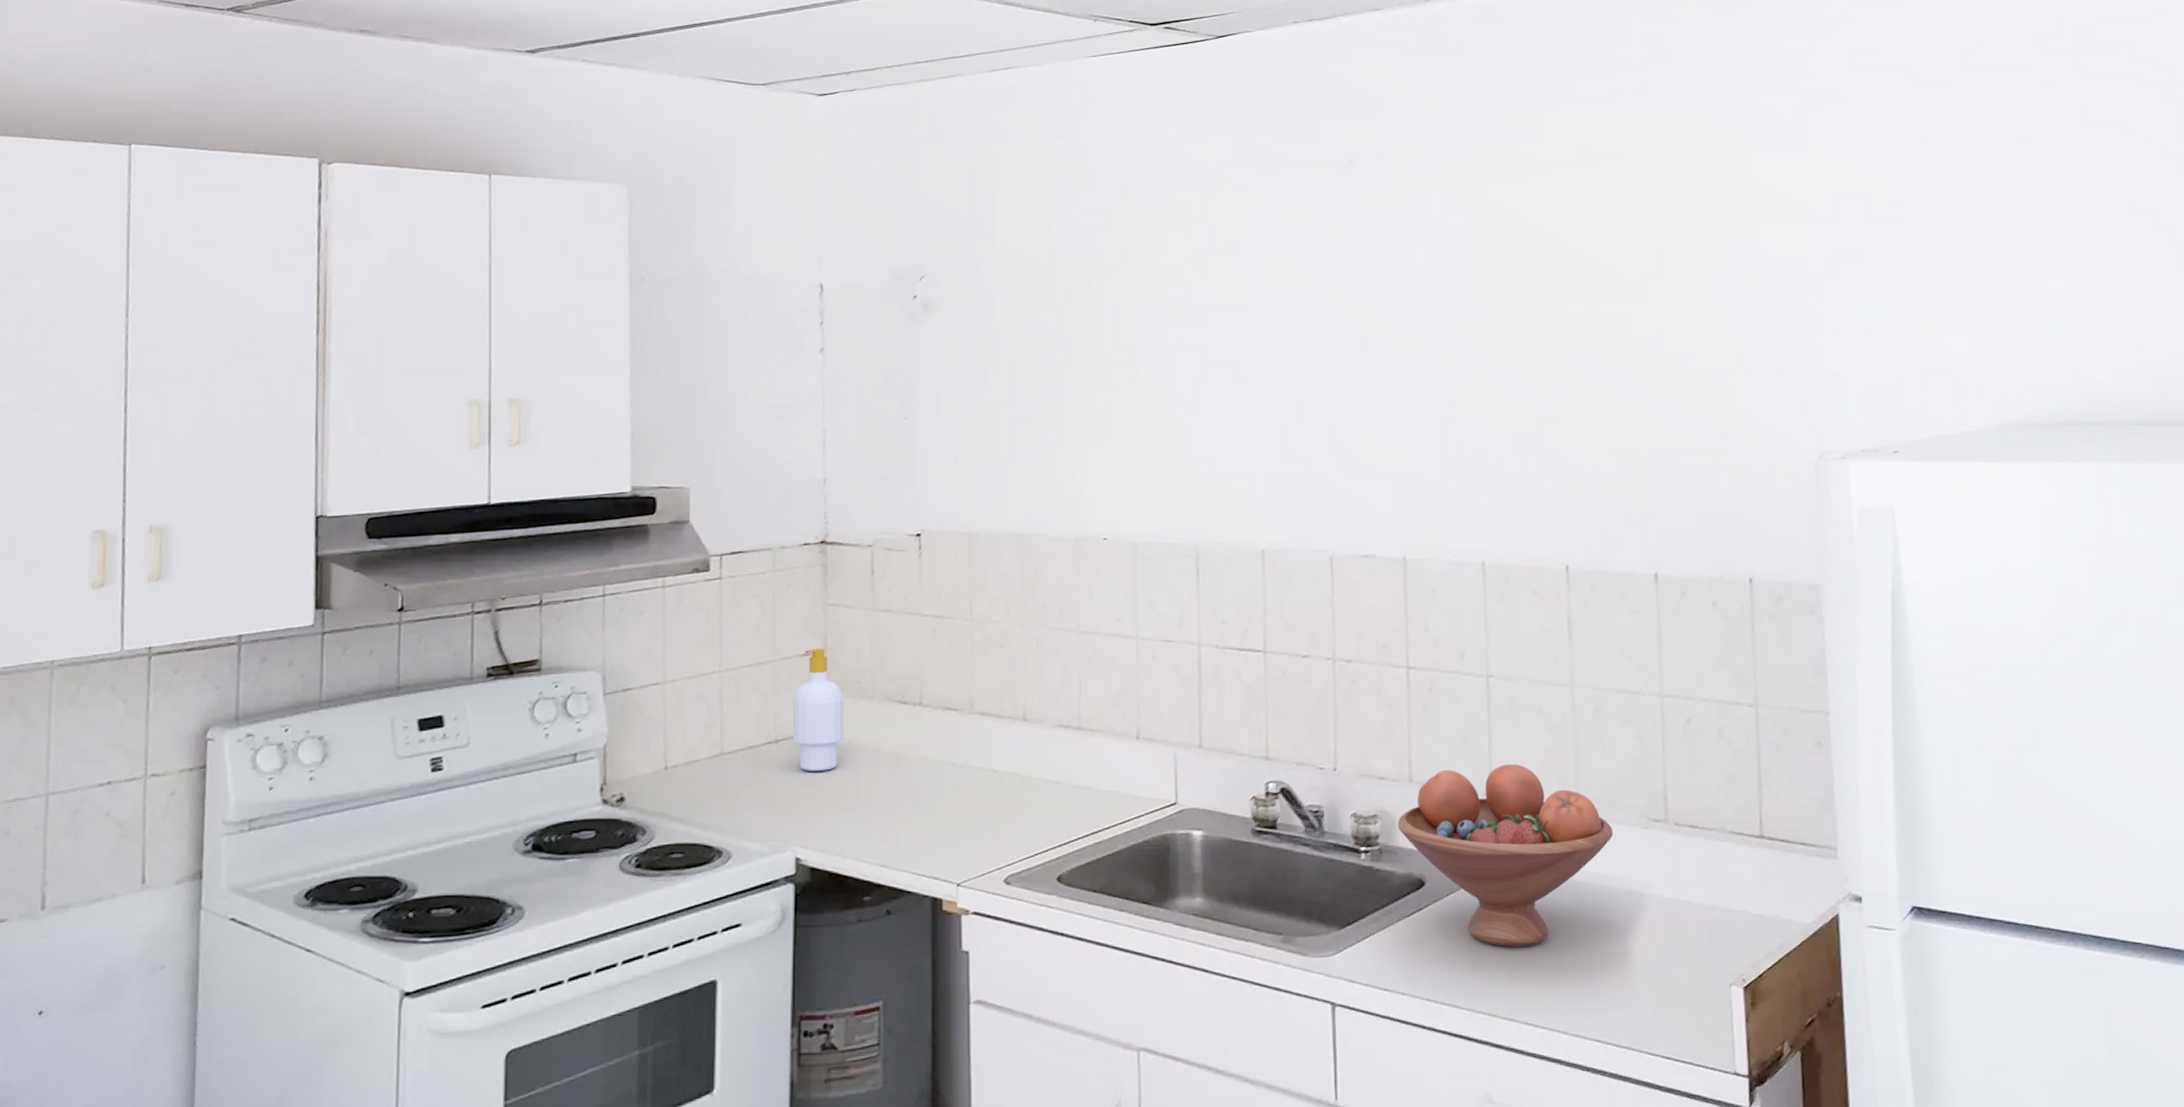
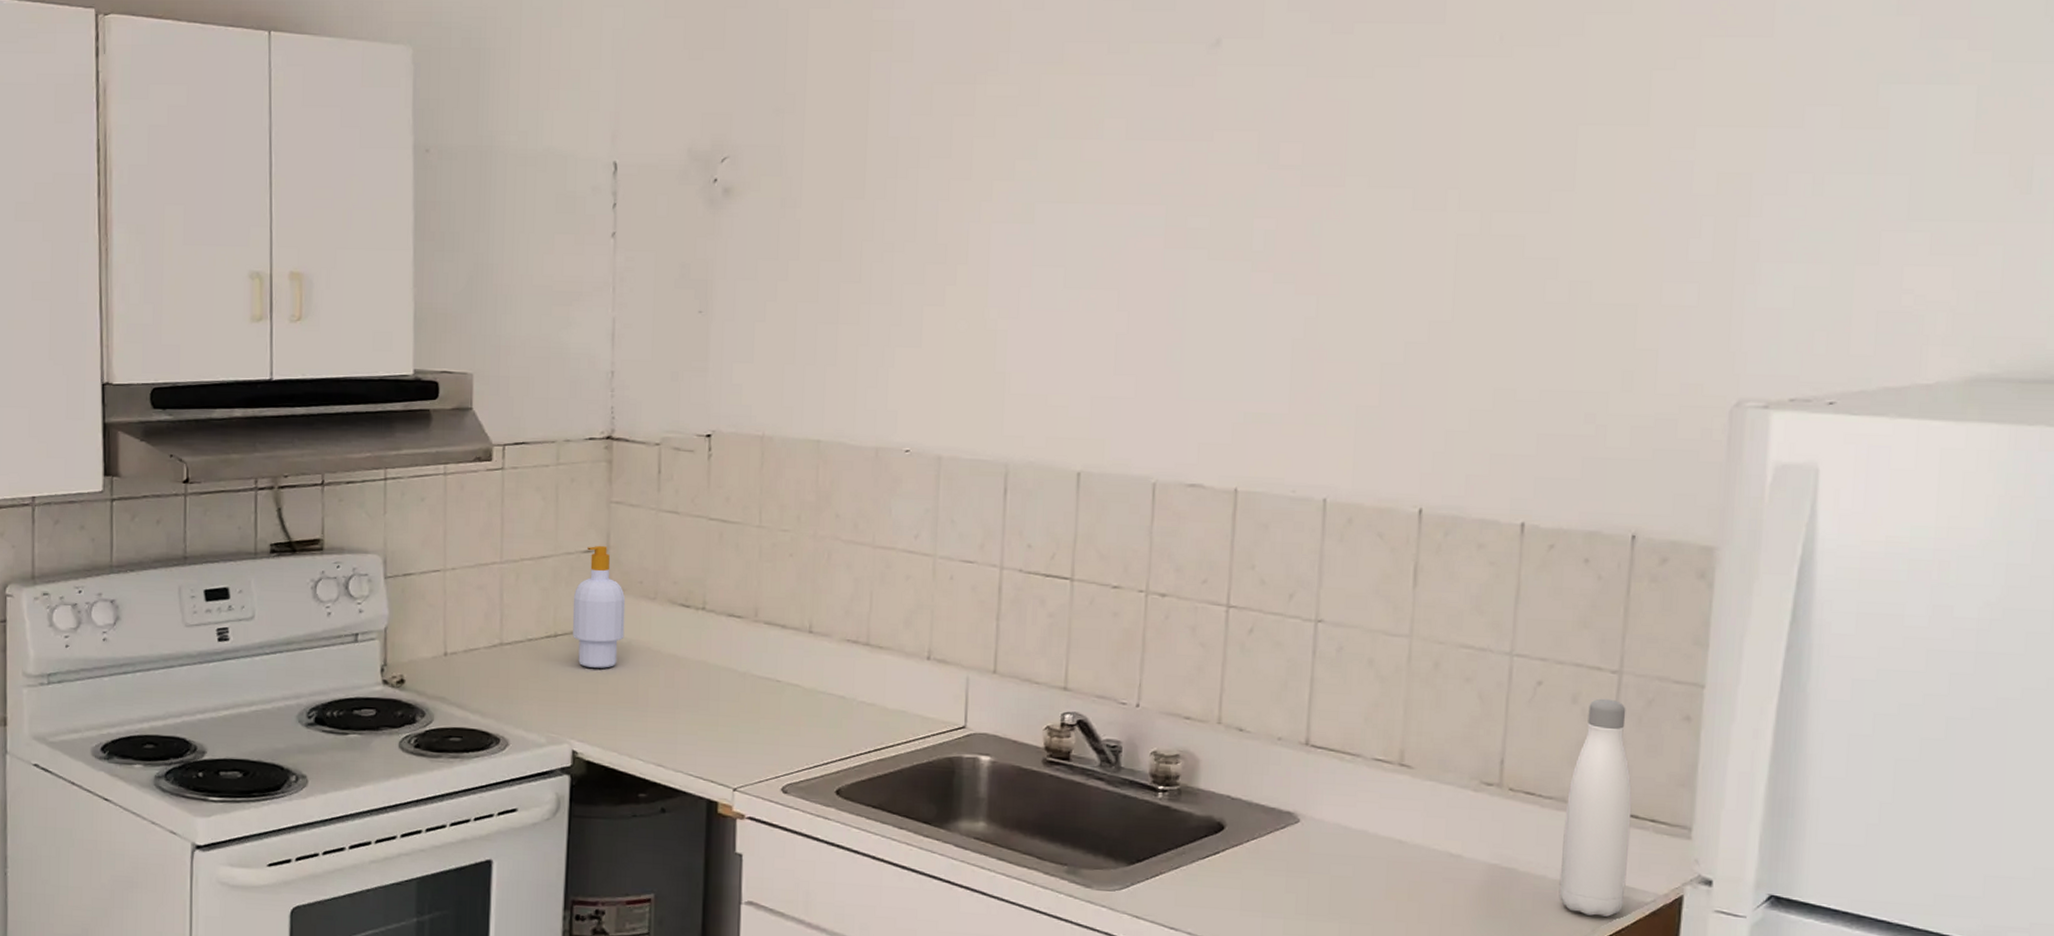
fruit bowl: present [1397,764,1614,947] -> none [1200,714,1439,899]
water bottle: none [1726,731,1789,941] -> present [1558,698,1632,917]

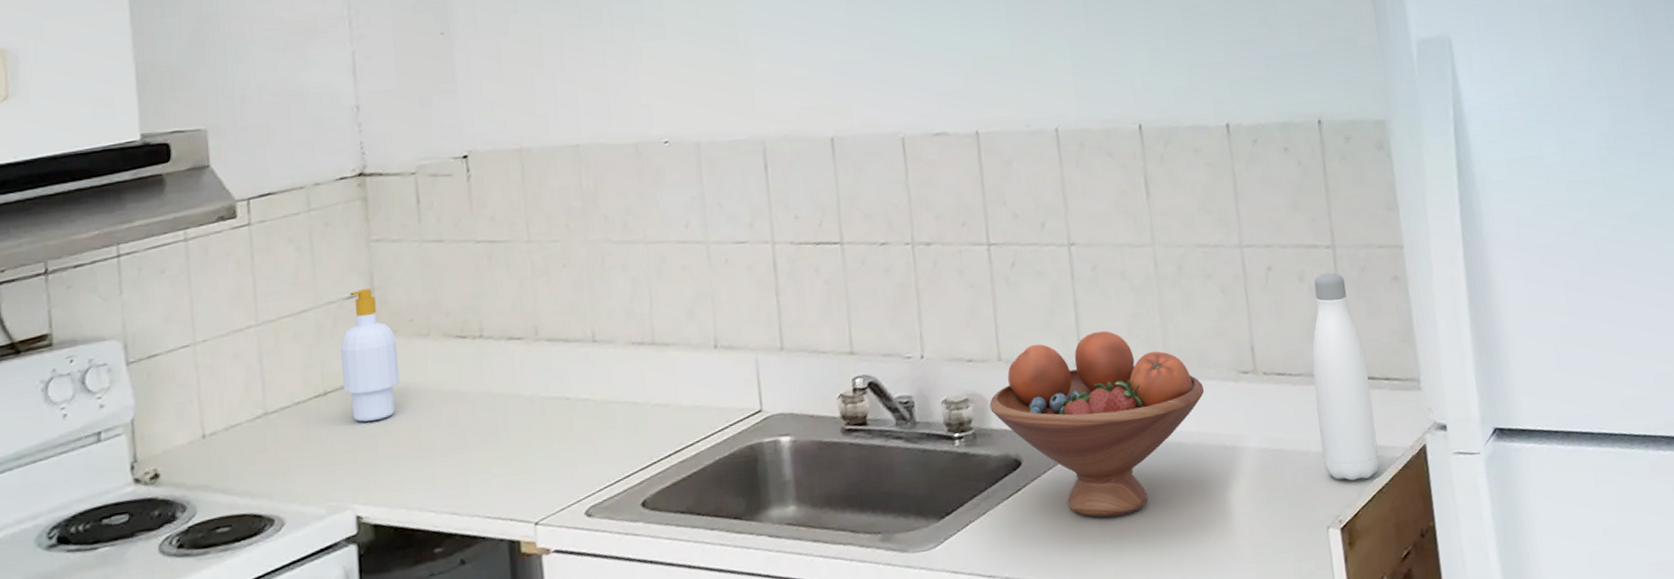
fruit bowl: none [1200,714,1439,899] -> present [989,331,1205,518]

